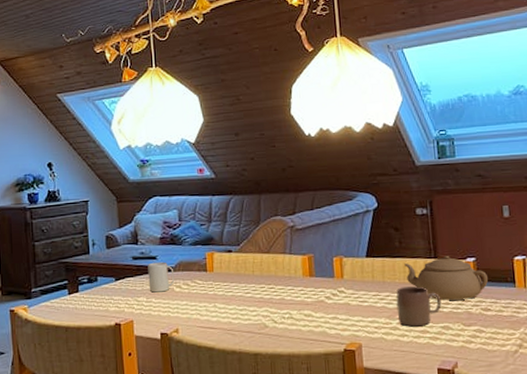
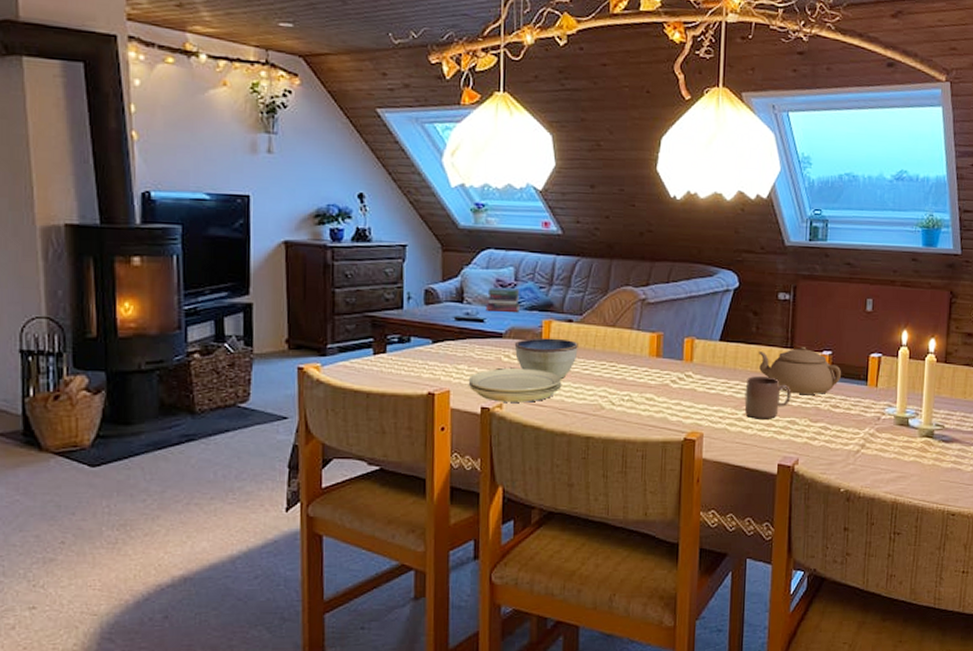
mug: present [147,261,175,293] -> none [472,325,504,361]
plate: none [147,296,229,327] -> present [468,368,562,402]
books: none [156,227,186,249] -> present [485,286,520,312]
bowl: none [183,267,239,303] -> present [514,337,578,379]

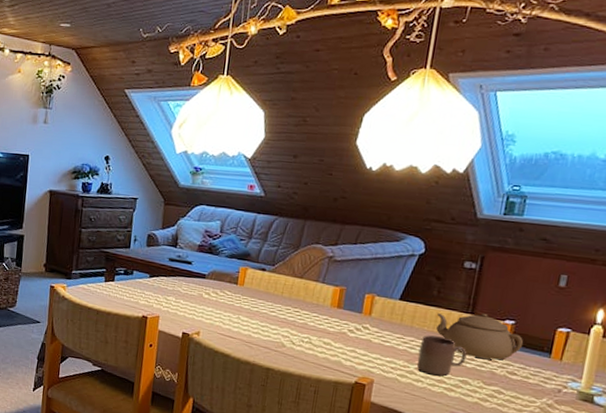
plate: present [468,368,562,402] -> none [174,303,251,333]
books: present [485,286,520,312] -> none [194,236,224,259]
bowl: present [514,337,578,379] -> none [214,281,268,317]

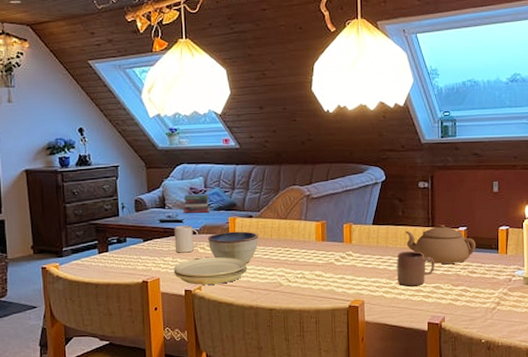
plate: none [174,303,251,333] -> present [173,257,248,285]
mug: none [179,266,207,296] -> present [174,225,199,253]
books: none [194,236,224,259] -> present [183,193,210,213]
bowl: none [214,281,268,317] -> present [207,231,258,263]

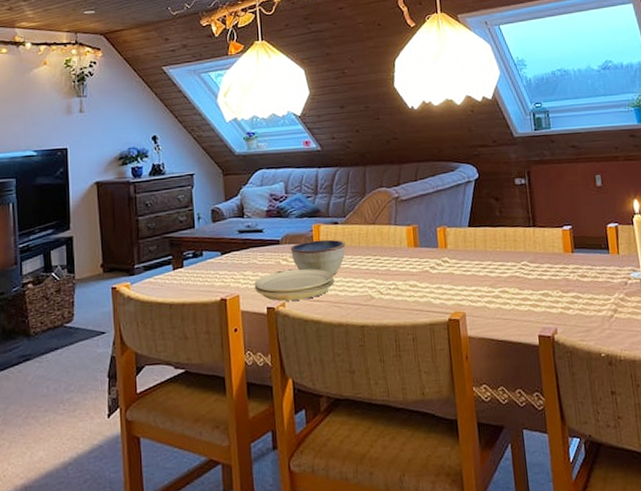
mug: present [174,225,199,253] -> none [254,234,281,266]
books: present [183,193,210,213] -> none [263,200,292,222]
mug: present [396,251,435,287] -> none [497,254,541,295]
teapot: present [406,224,476,264] -> none [505,223,584,268]

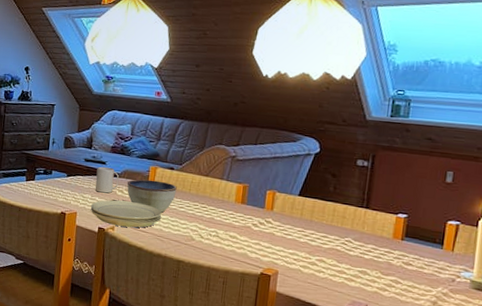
mug: none [254,234,281,266] -> present [95,166,120,194]

